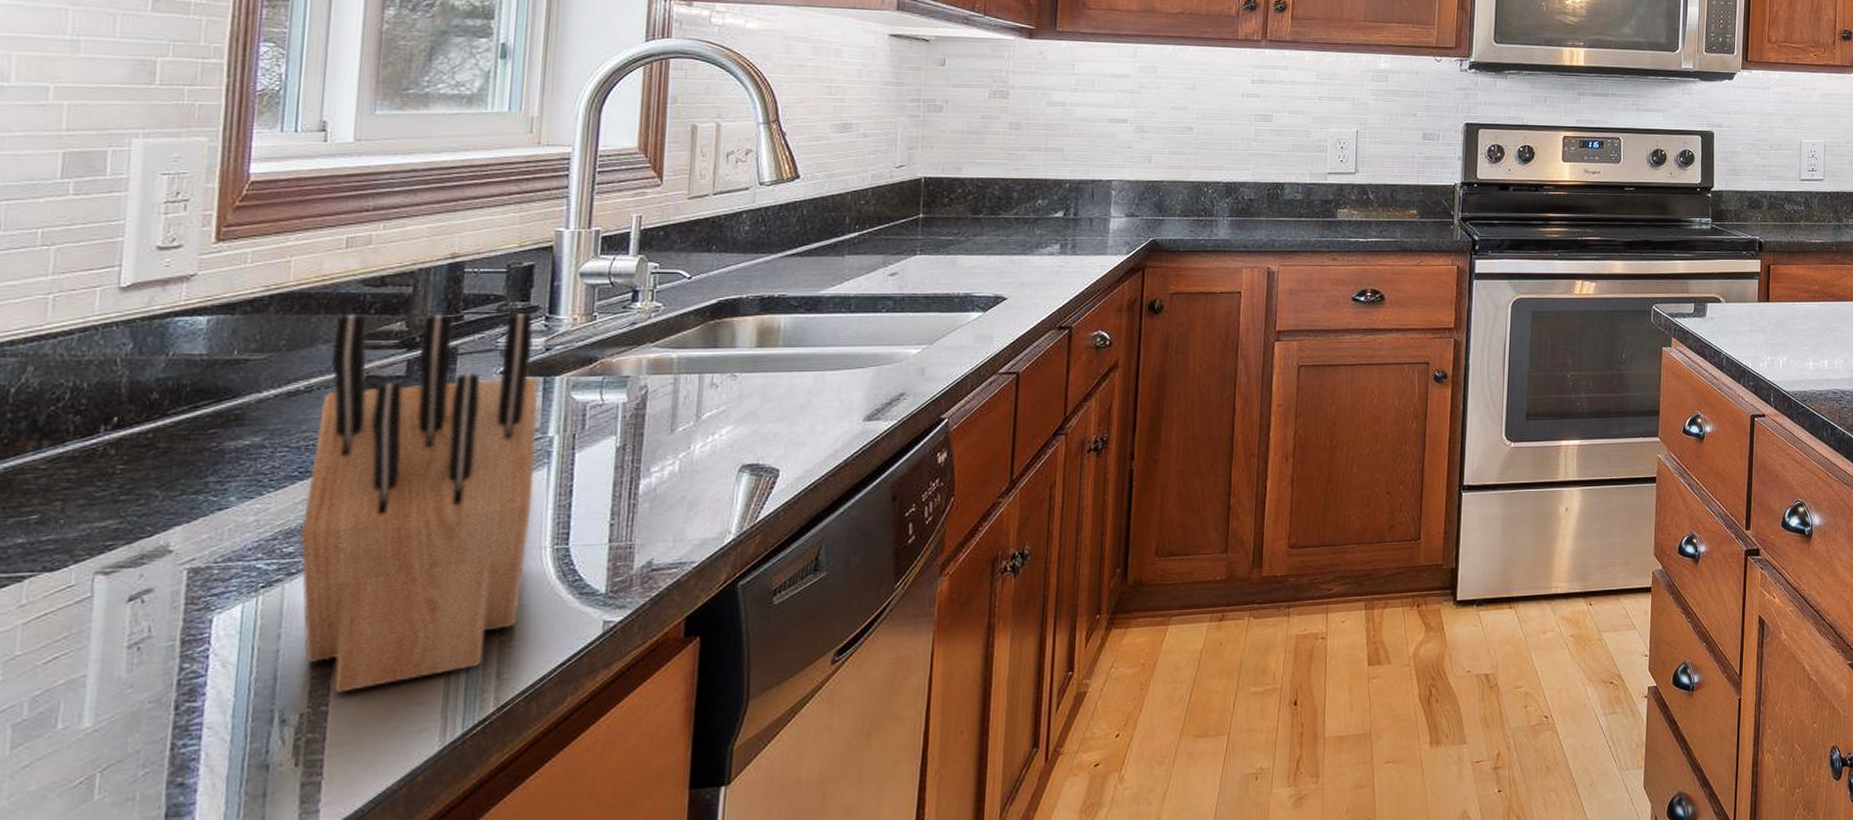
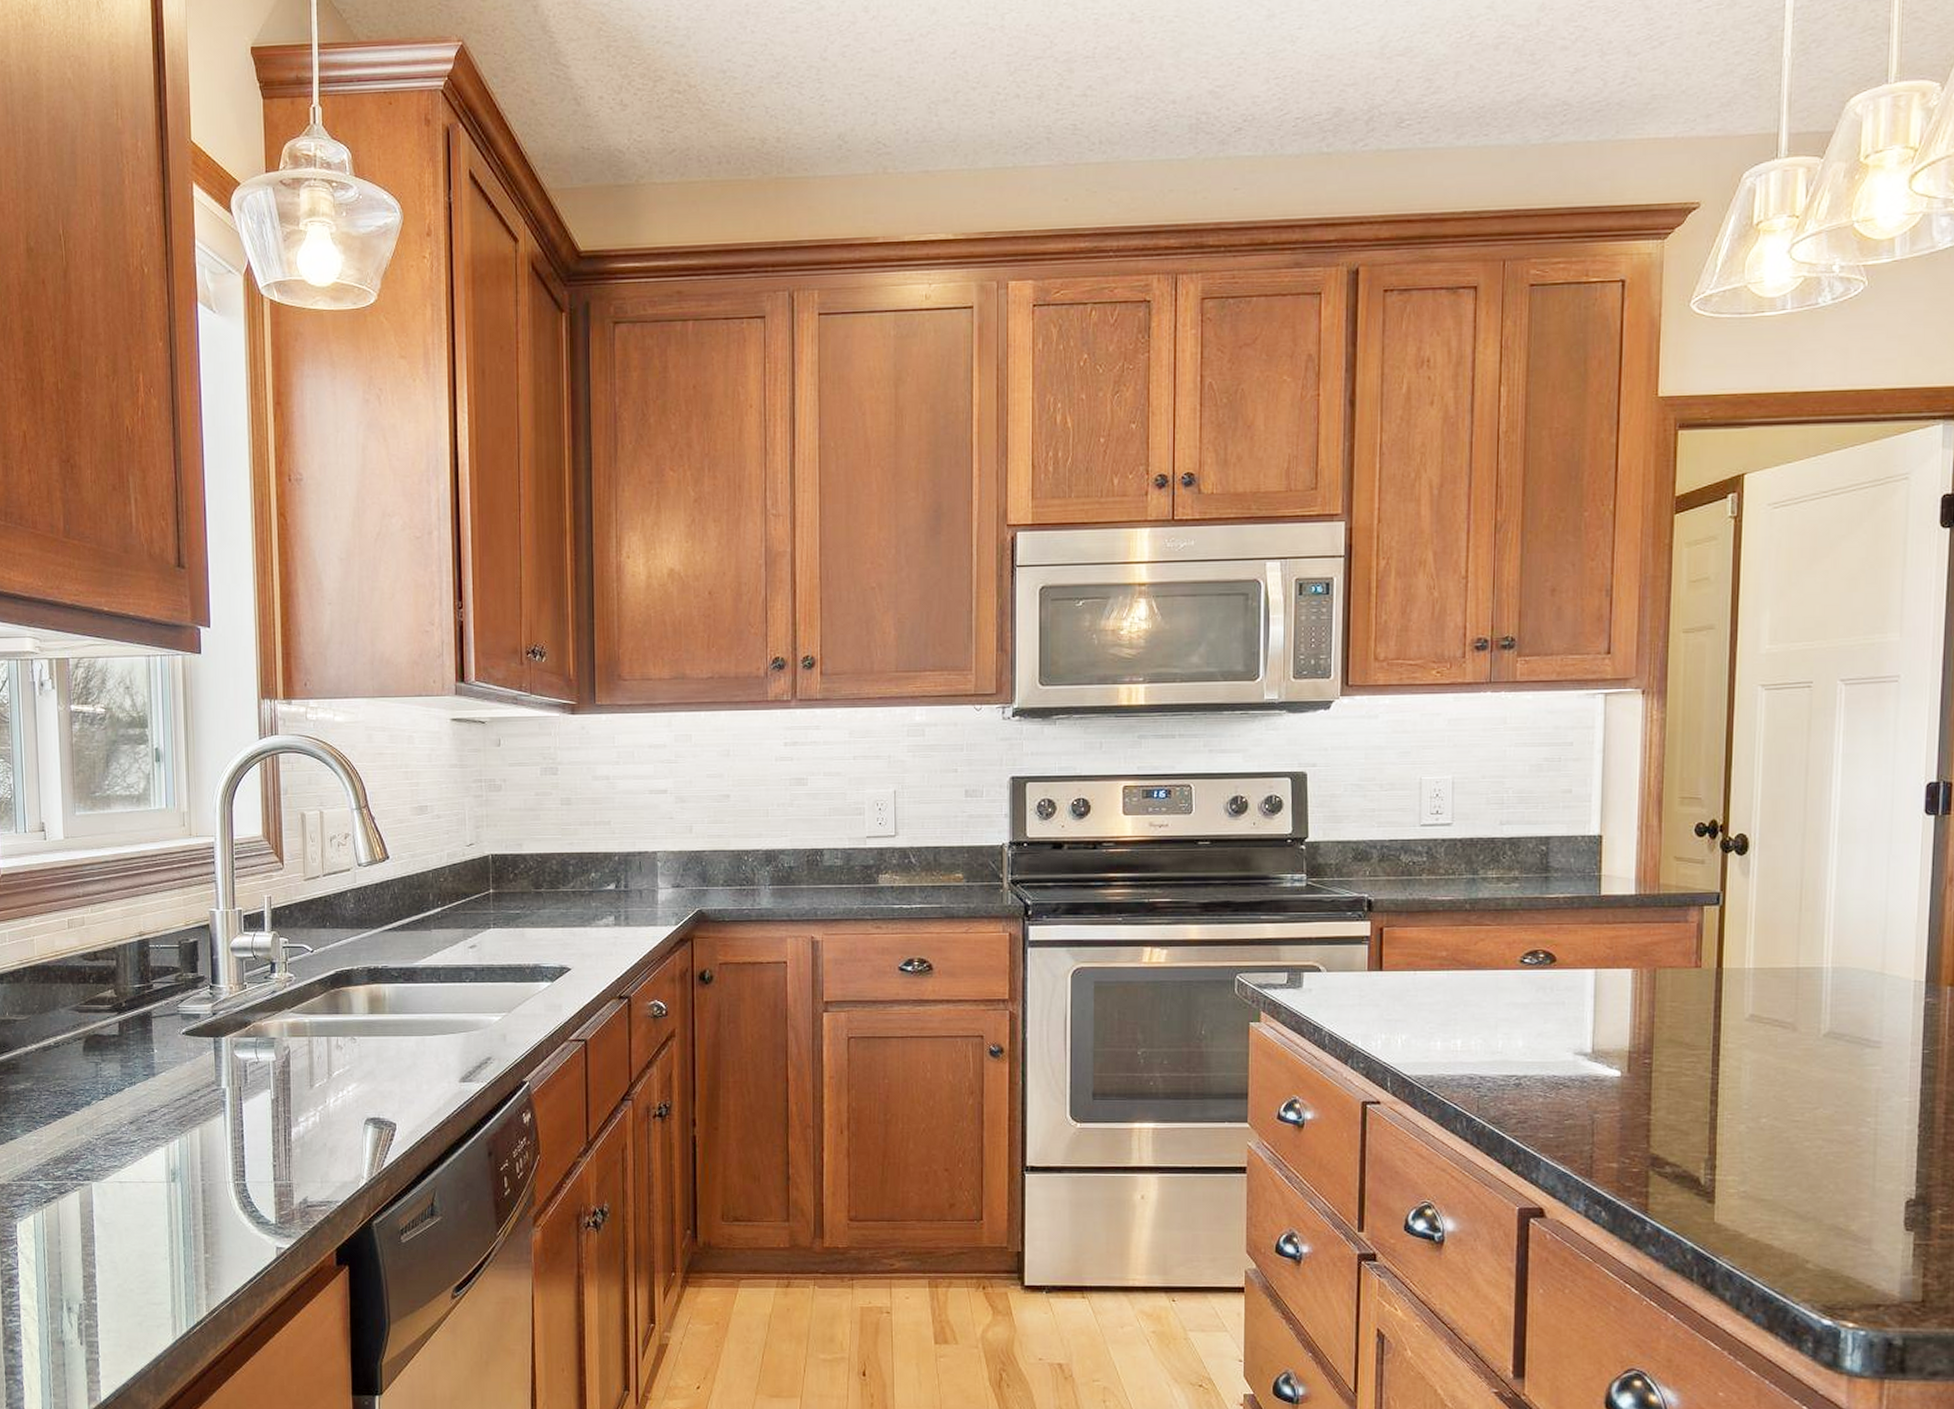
knife block: present [299,313,539,693] -> none [64,983,217,1290]

